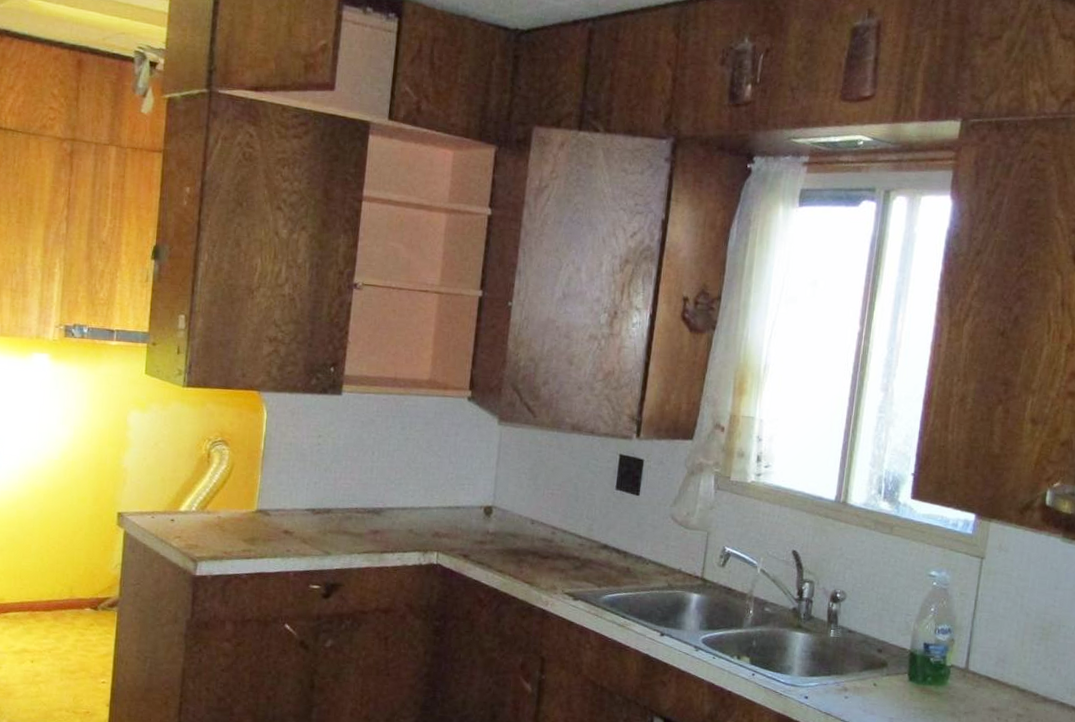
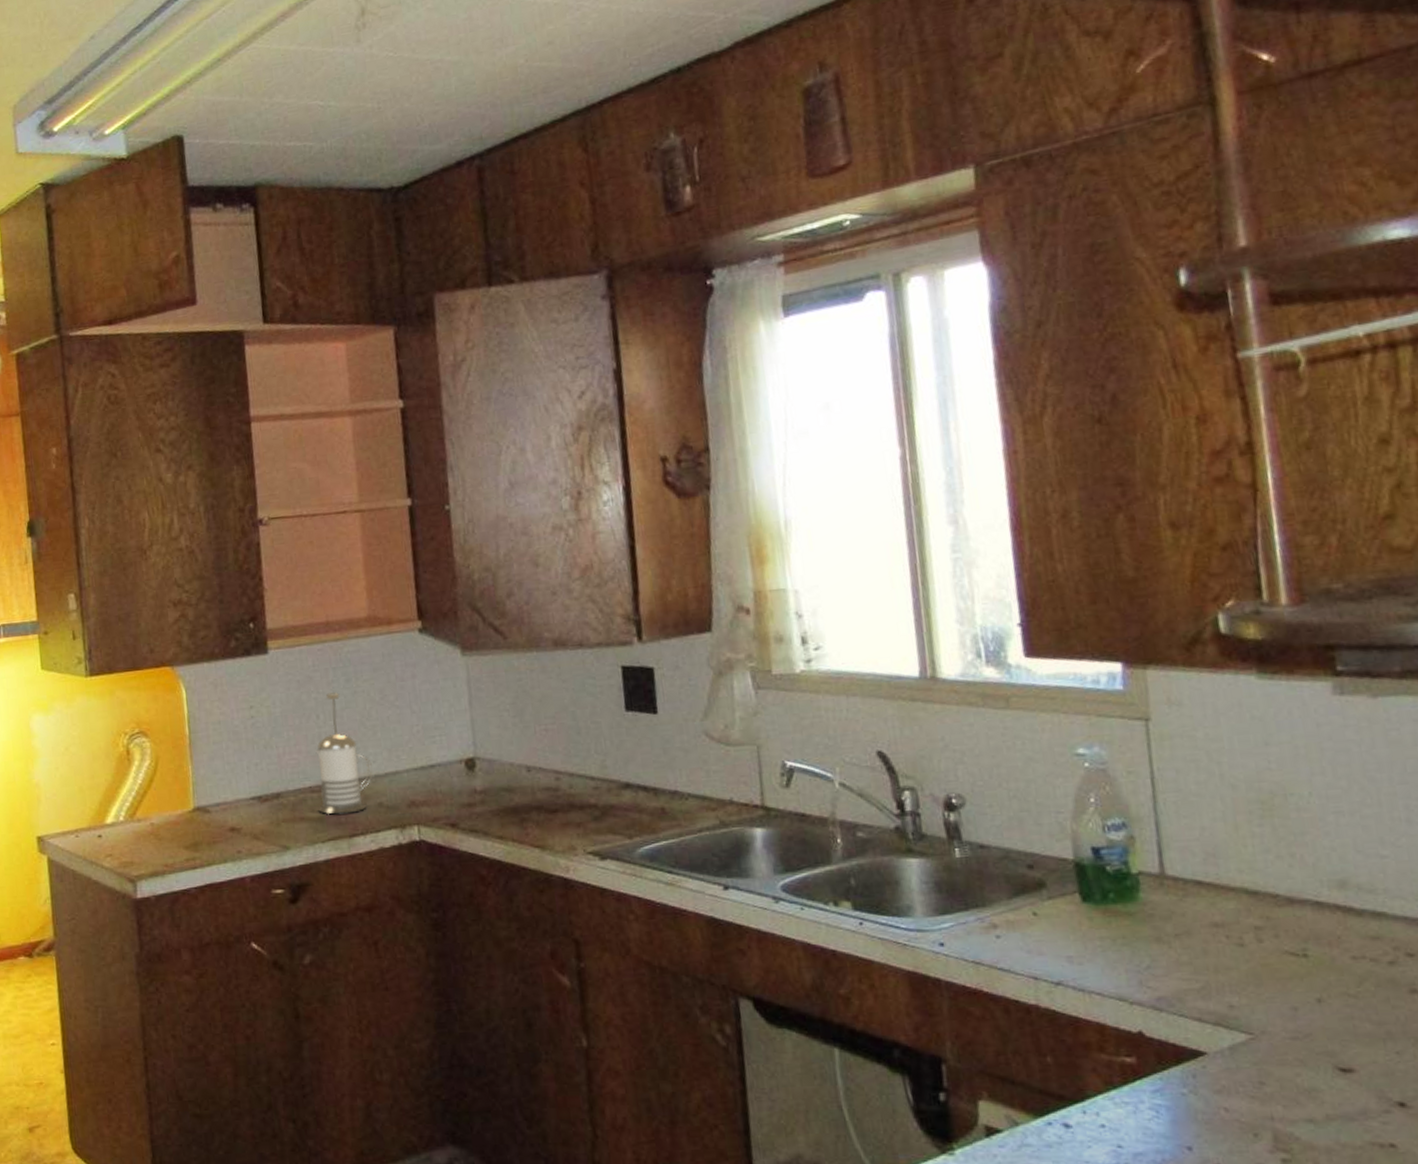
french press: none [359,436,410,534] -> present [315,692,373,815]

